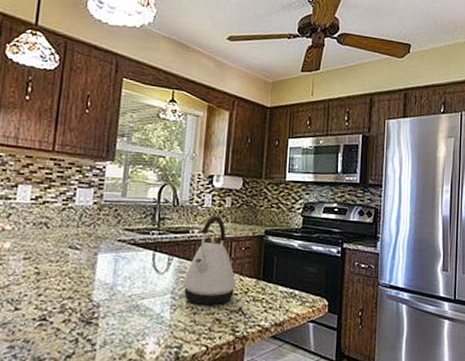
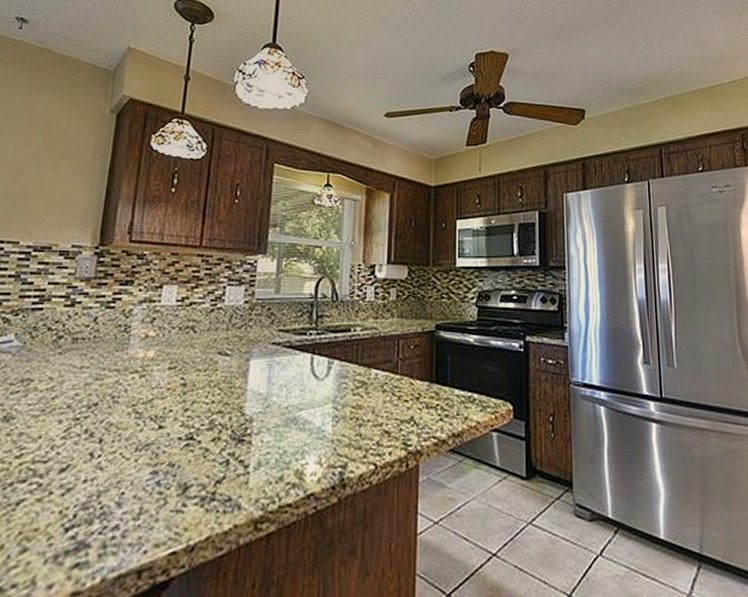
kettle: present [183,215,236,306] -> none [346,310,406,416]

